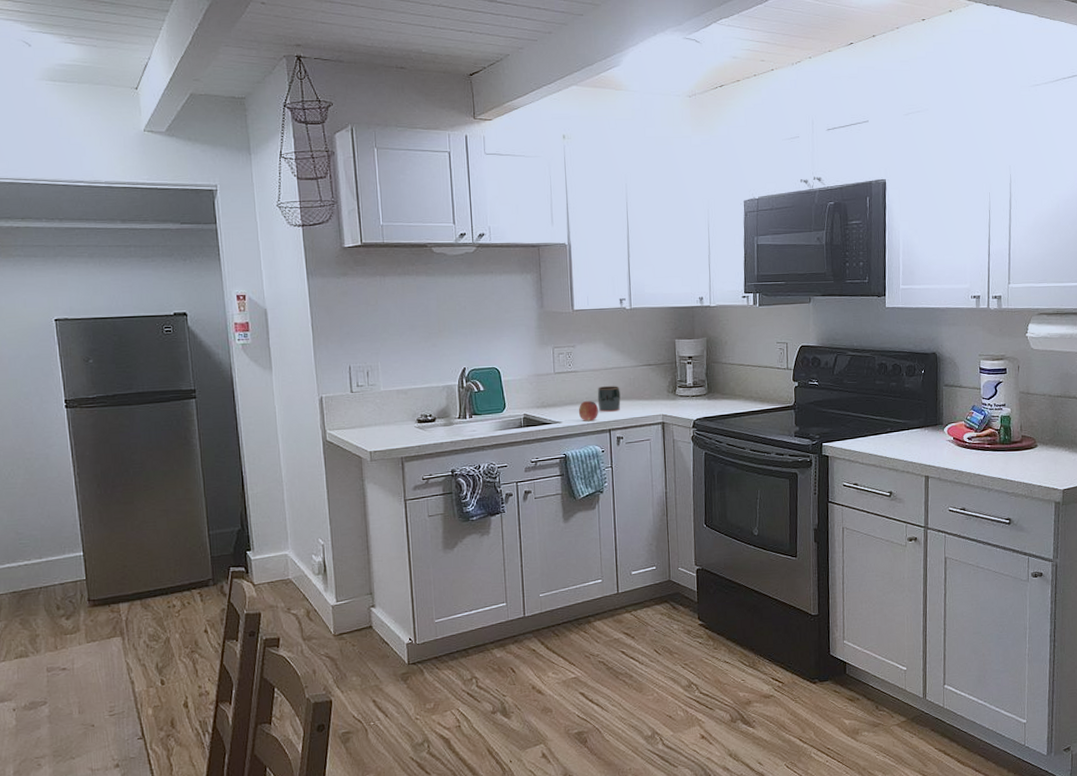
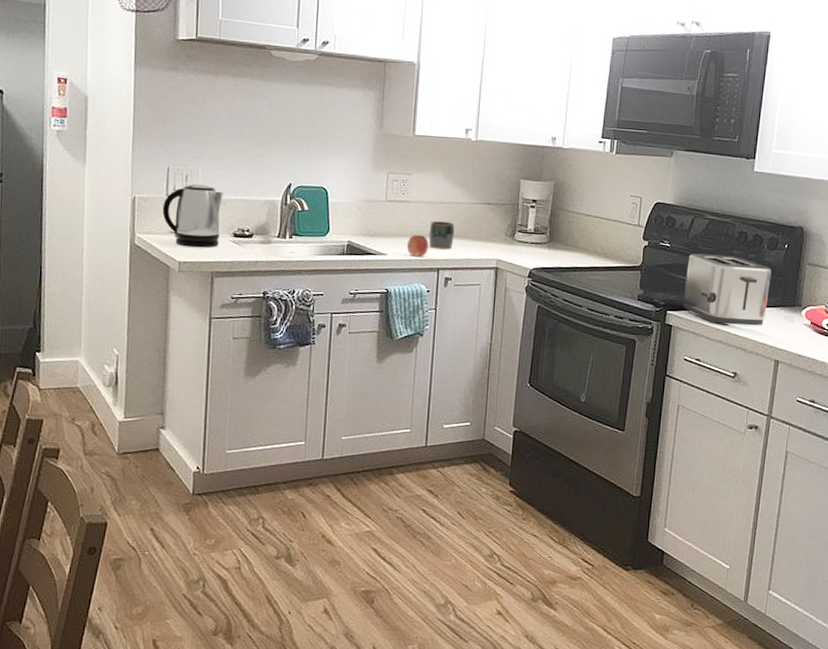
kettle: none [348,378,405,438] -> present [162,184,223,248]
toaster: none [835,386,913,450] -> present [683,253,772,326]

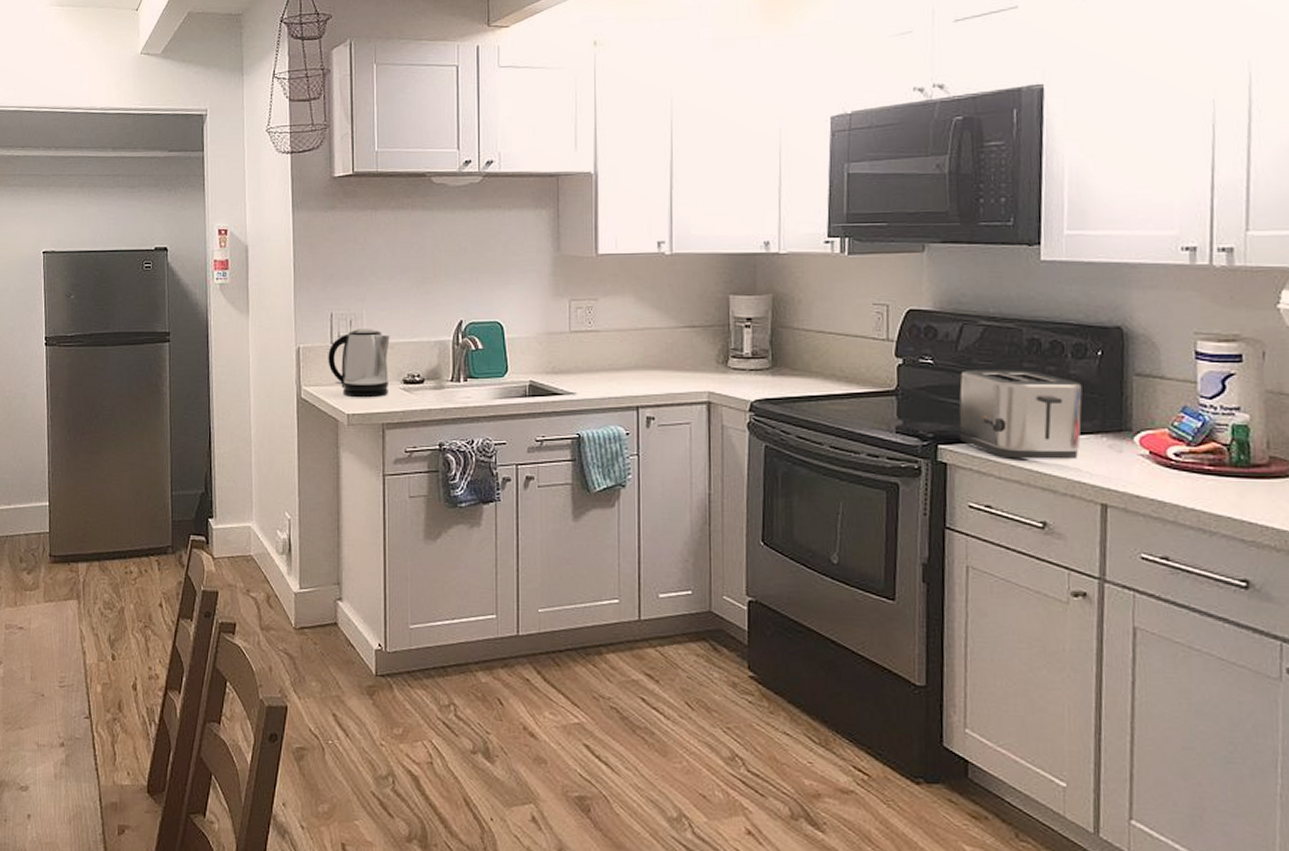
fruit: present [406,235,428,257] -> none [598,369,623,394]
mug: present [428,221,455,250] -> none [623,351,654,384]

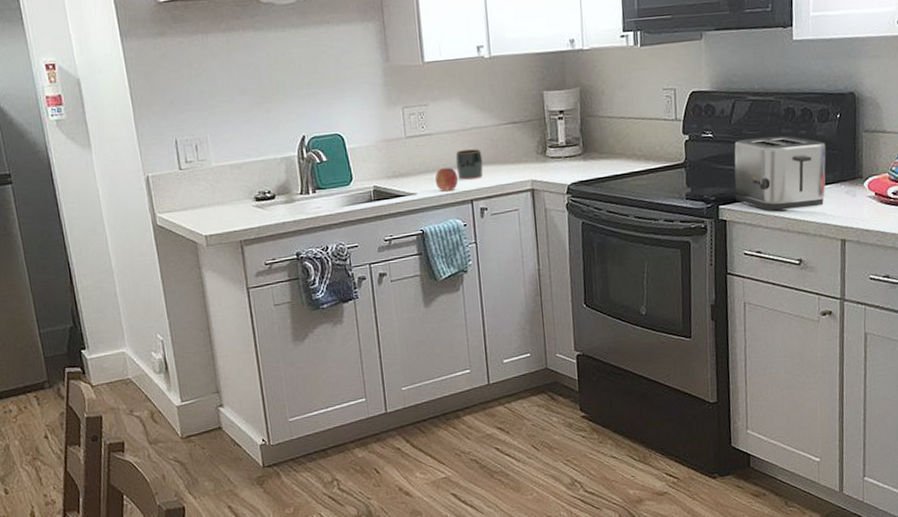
kettle: present [328,329,390,398] -> none [177,151,242,220]
fruit: none [598,369,623,394] -> present [435,167,458,191]
mug: none [623,351,654,384] -> present [455,149,484,180]

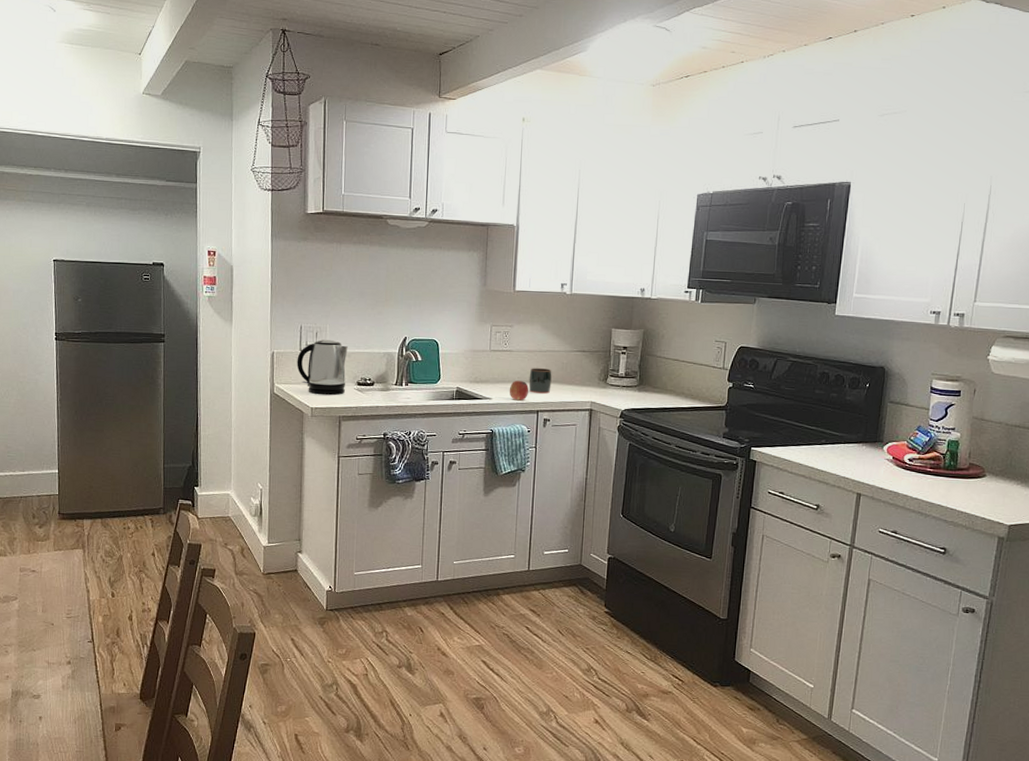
kettle: none [177,151,242,220] -> present [297,340,348,396]
toaster: present [734,135,826,211] -> none [767,393,853,461]

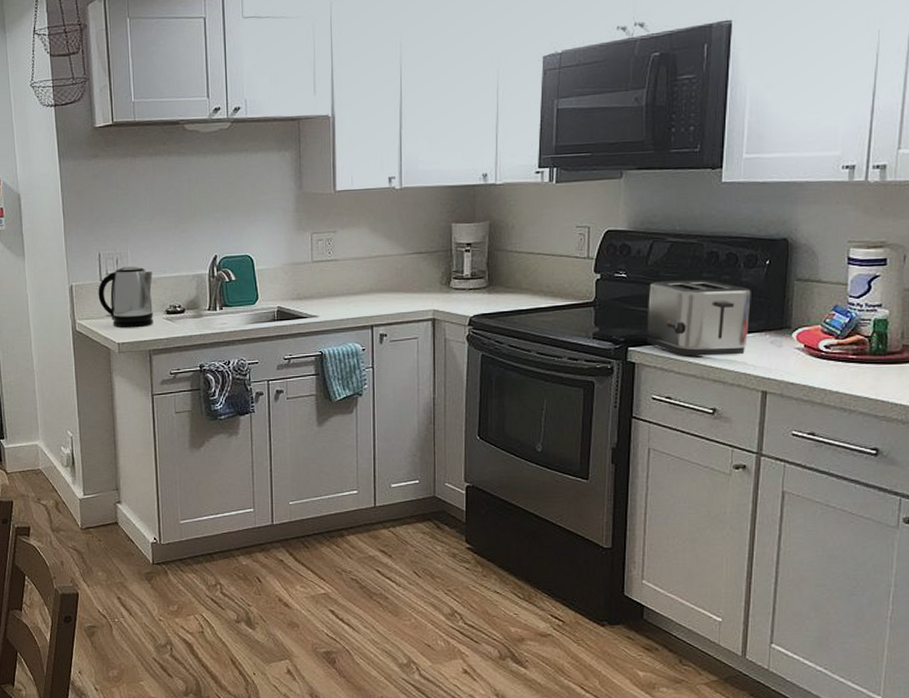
fruit: present [509,381,528,400] -> none [337,293,360,316]
mug: present [528,368,552,394] -> none [359,276,386,306]
toaster: none [767,393,853,461] -> present [646,279,751,357]

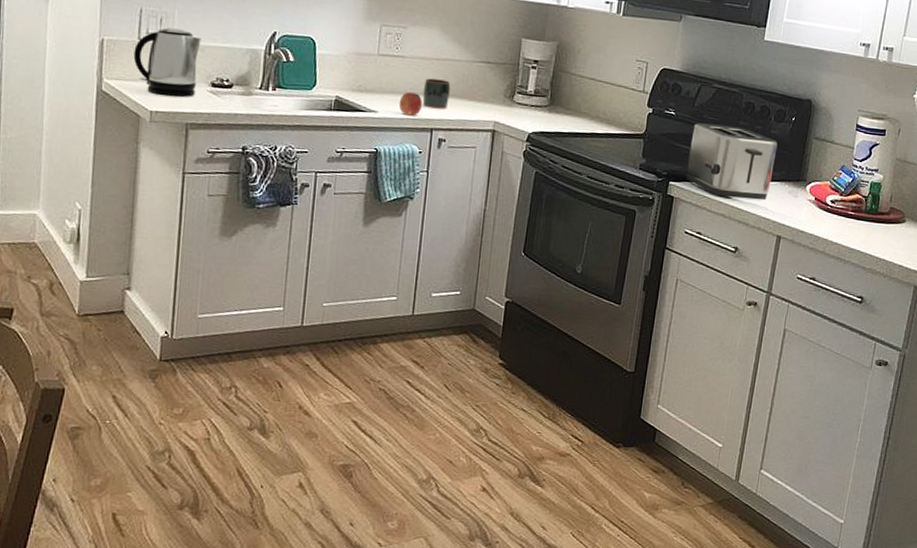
fruit: none [337,293,360,316] -> present [398,92,422,116]
mug: none [359,276,386,306] -> present [422,78,451,110]

